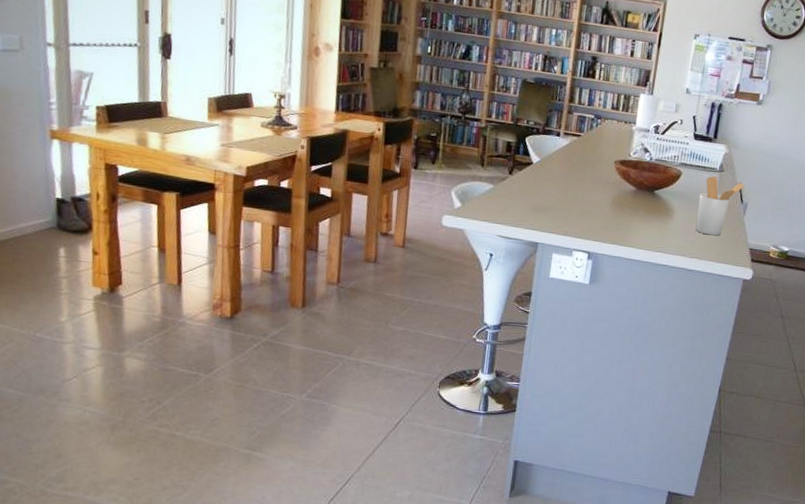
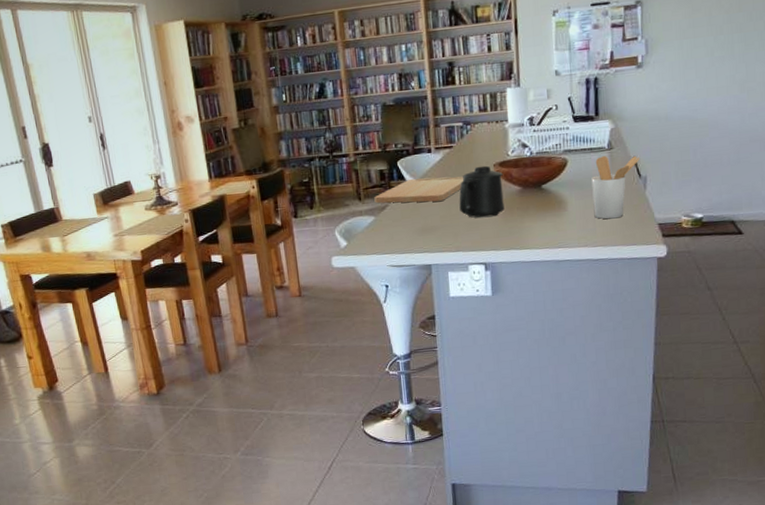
cutting board: none [496,156,586,184] -> present [374,176,464,204]
mug: none [575,159,622,210] -> present [459,165,505,218]

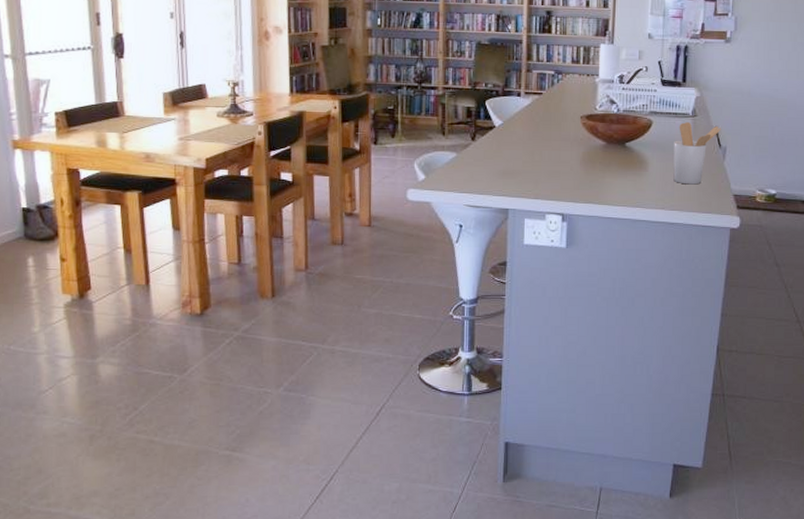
cutting board: present [374,176,464,204] -> none [458,119,550,146]
mug: present [459,165,505,218] -> none [543,116,589,168]

